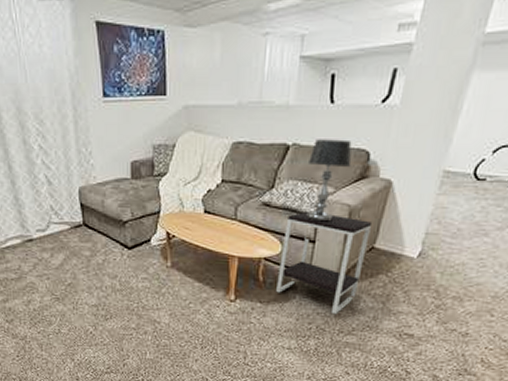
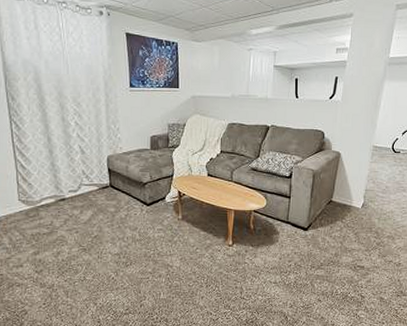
side table: present [276,210,373,315] -> none [264,174,330,253]
table lamp: present [306,139,352,222] -> none [282,122,313,182]

